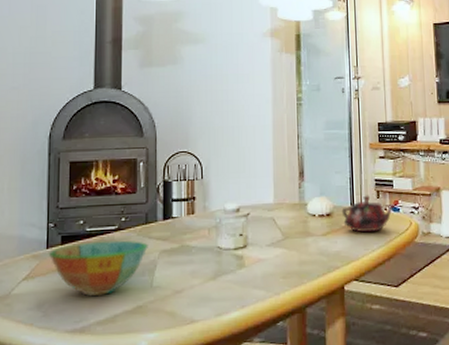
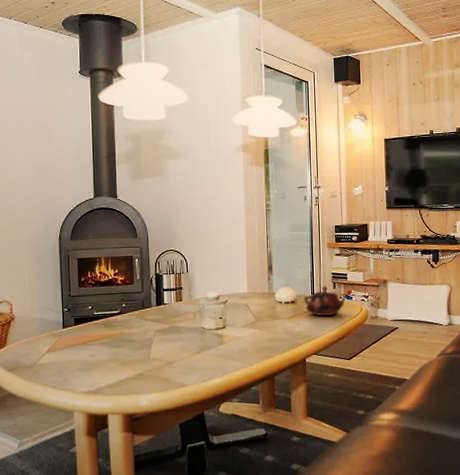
bowl: present [49,240,148,296] -> none [65,322,145,365]

